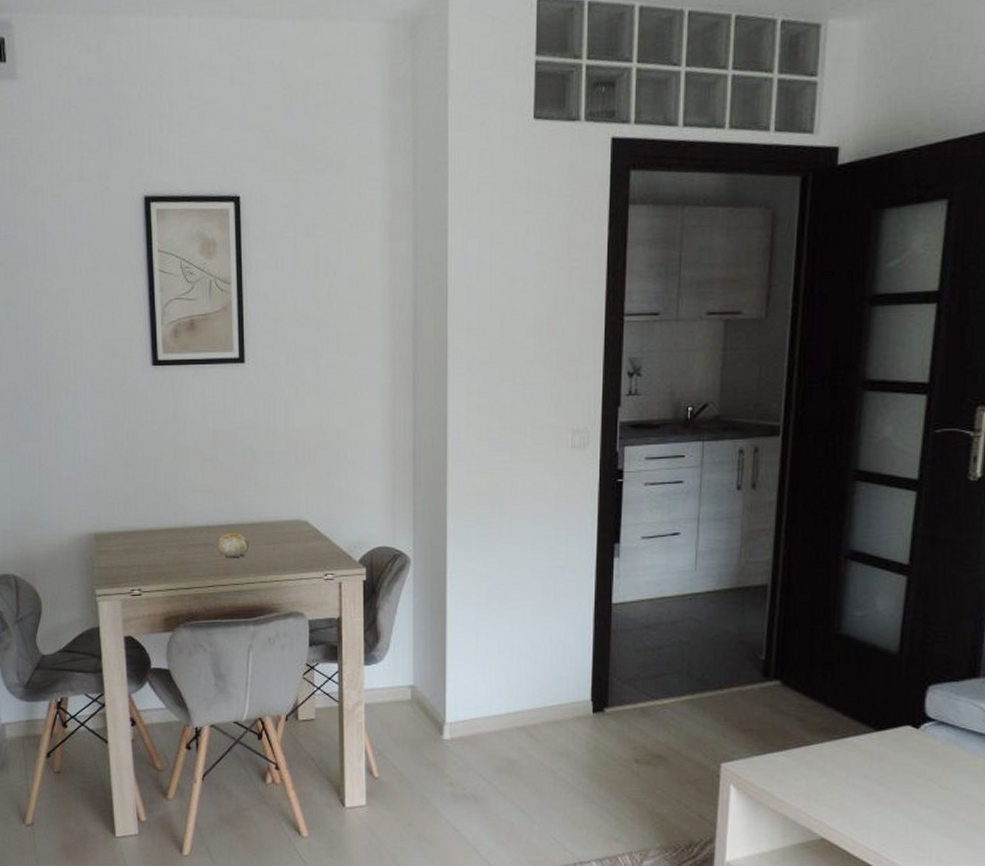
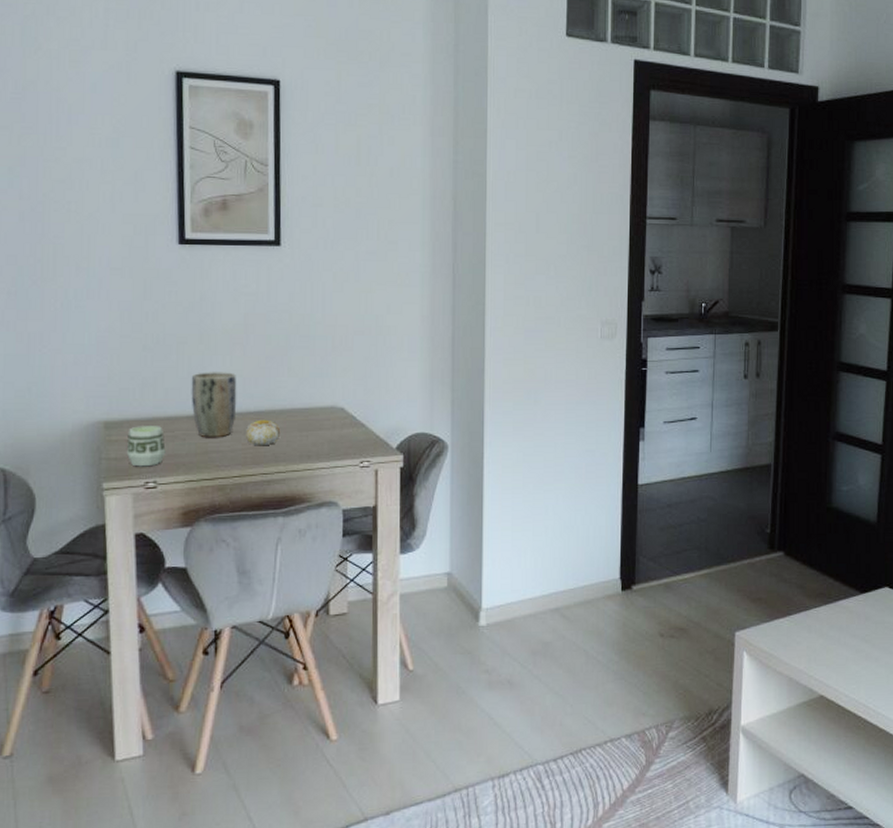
cup: none [114,538,148,576] -> present [126,426,166,467]
plant pot: none [168,487,209,549] -> present [191,372,237,437]

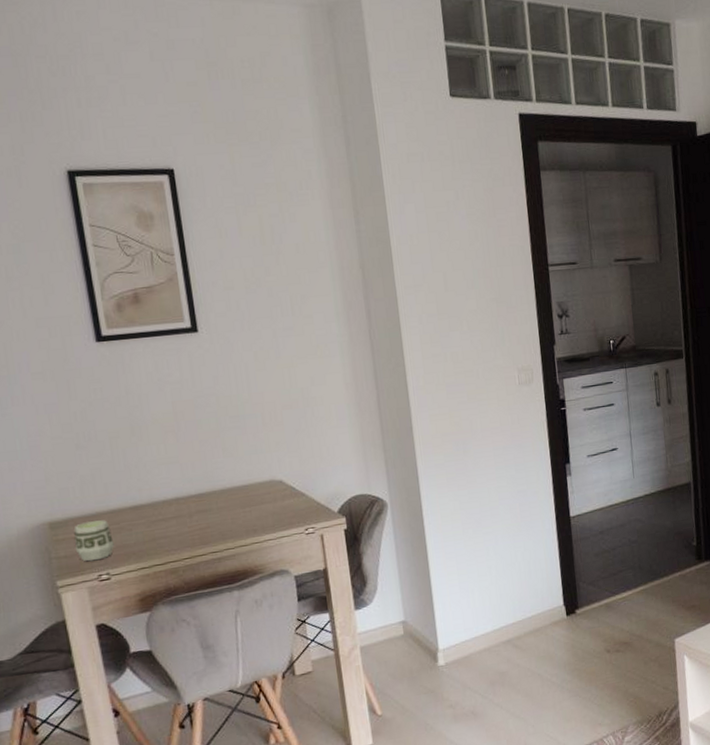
plant pot: present [191,372,237,437] -> none [128,460,178,525]
fruit: present [246,419,281,446] -> none [190,500,225,527]

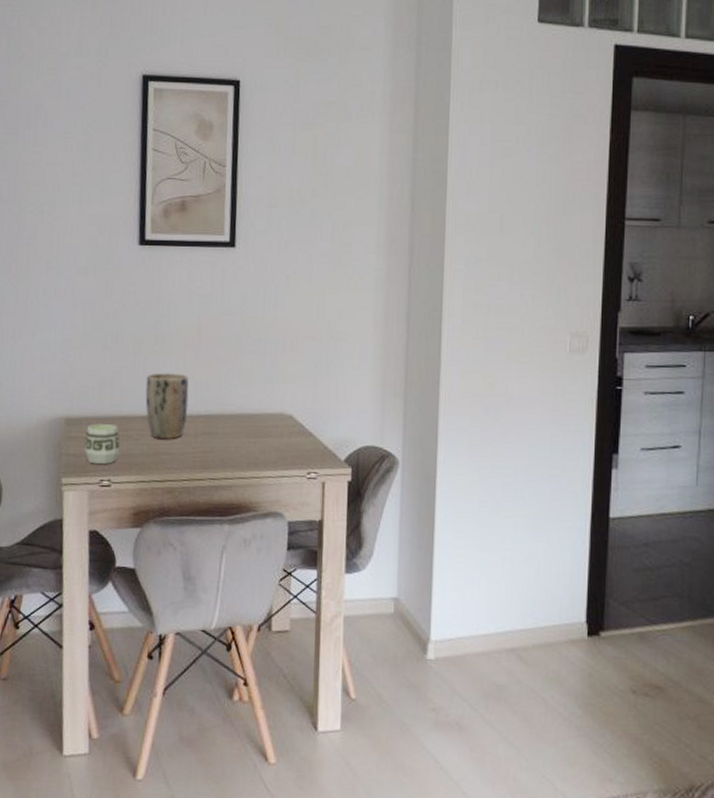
plant pot: none [128,460,178,525] -> present [145,372,189,439]

